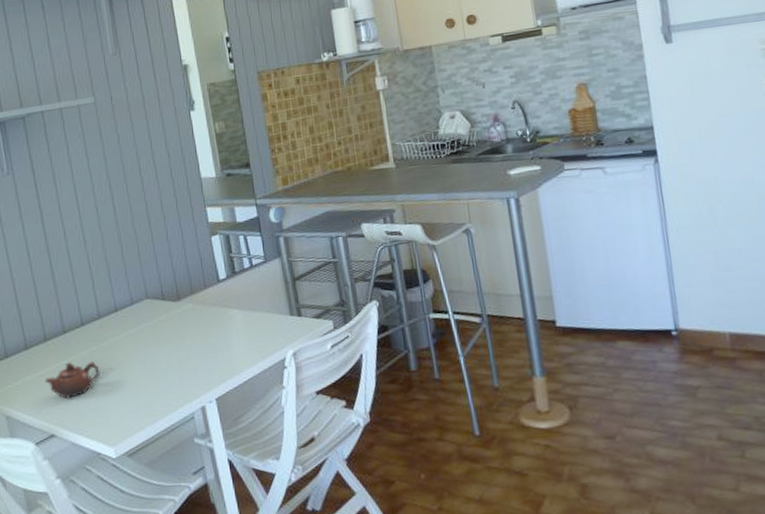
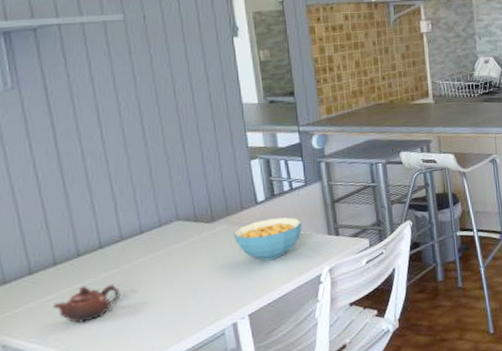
cereal bowl: none [198,296,264,342] -> present [233,217,302,261]

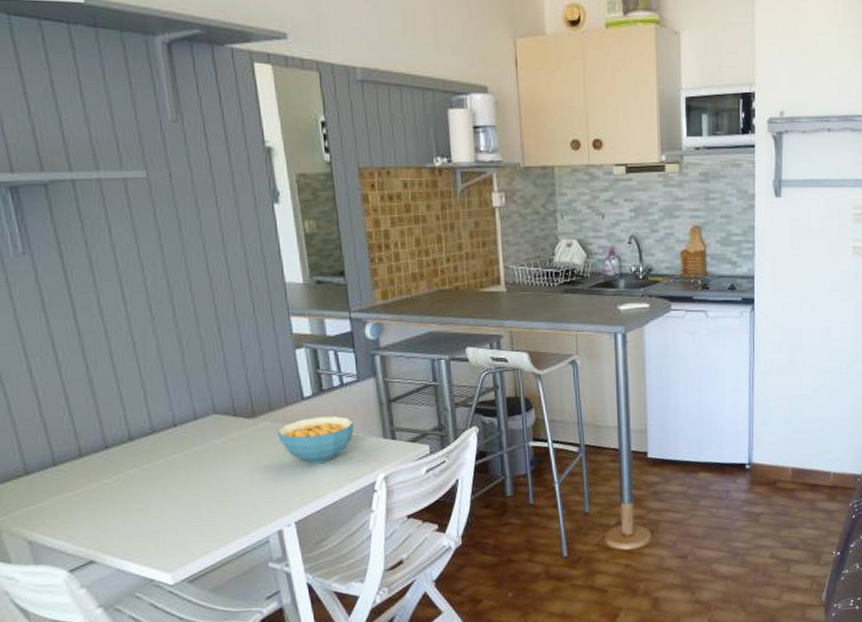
teapot: present [53,284,120,323] -> none [80,481,154,521]

